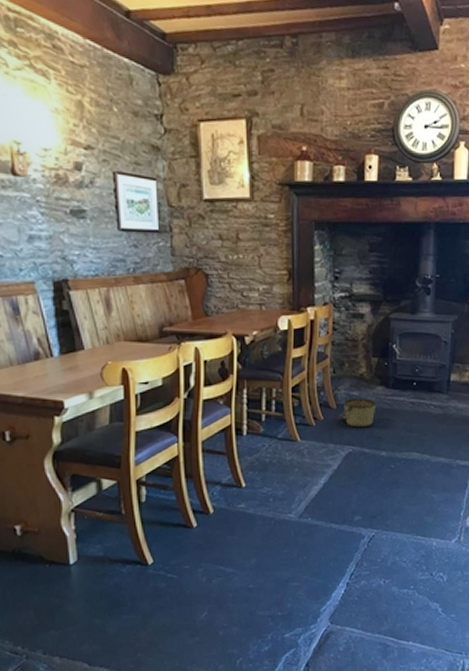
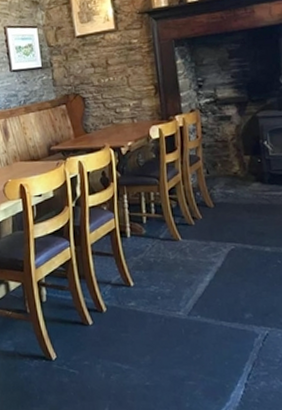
bucket: present [338,398,377,428] -> none [216,195,255,225]

